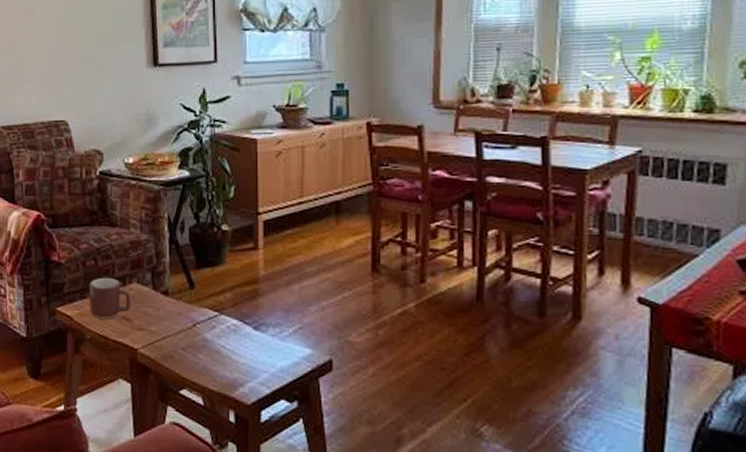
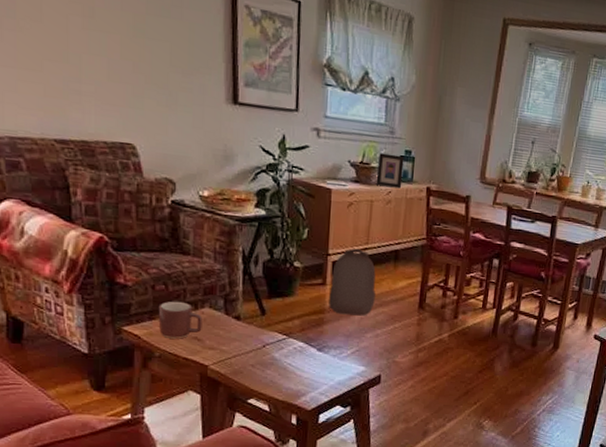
backpack: none [263,203,316,285] -> present [329,248,376,316]
picture frame: none [305,90,337,129] -> present [376,153,404,189]

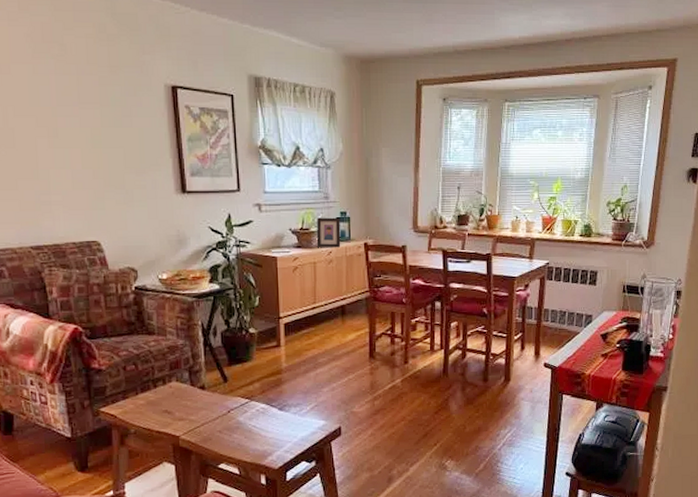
mug: present [158,301,202,339] -> none [130,378,171,415]
backpack: present [329,248,376,316] -> none [284,308,328,373]

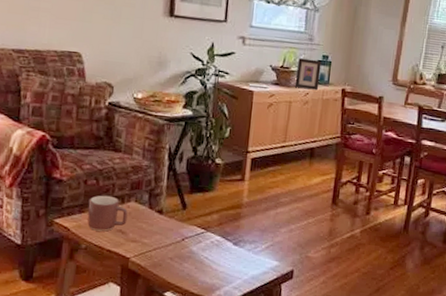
mug: none [130,378,171,415] -> present [87,195,128,232]

